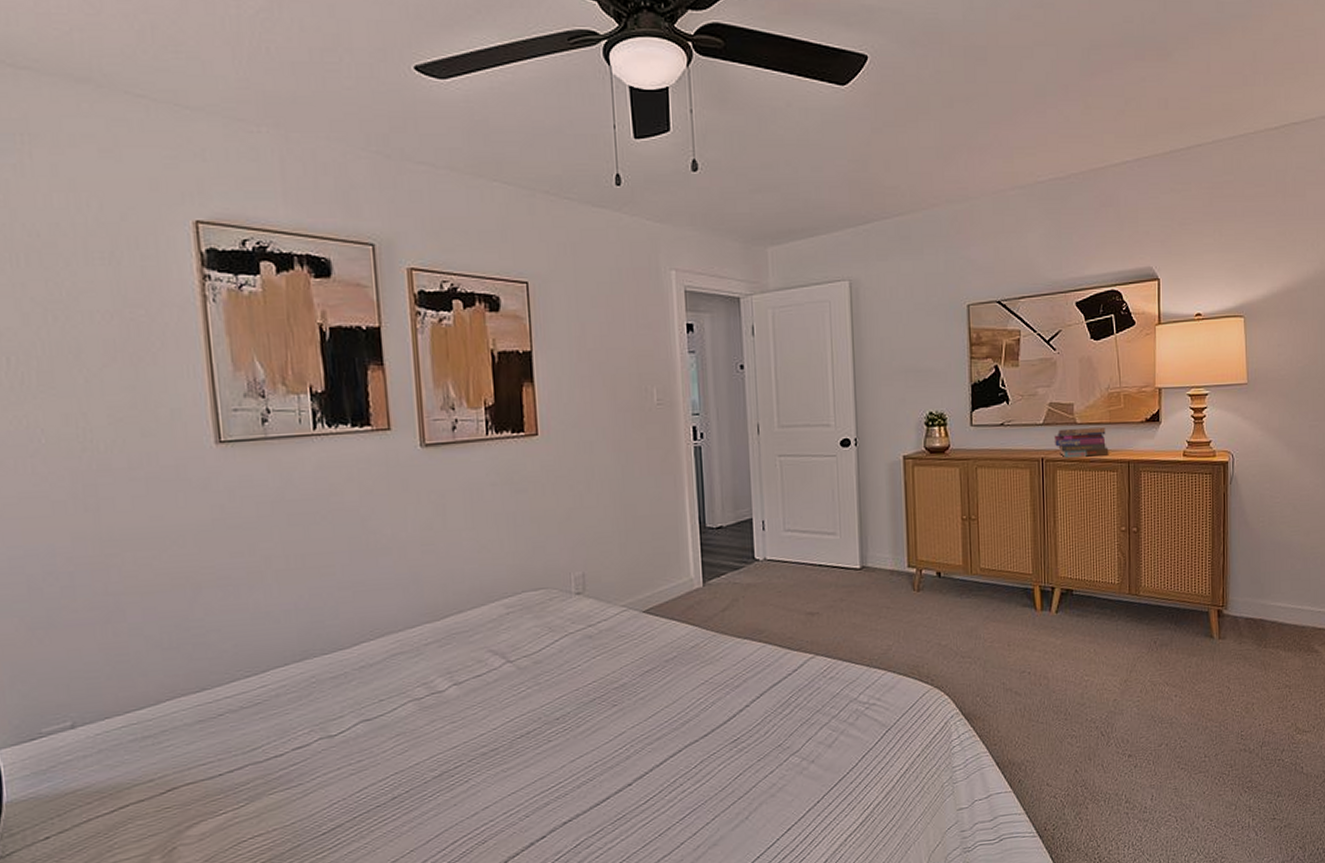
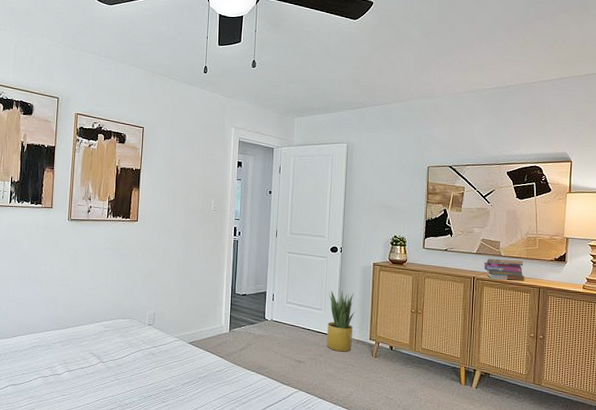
planter: none [843,501,885,591] -> present [326,290,355,352]

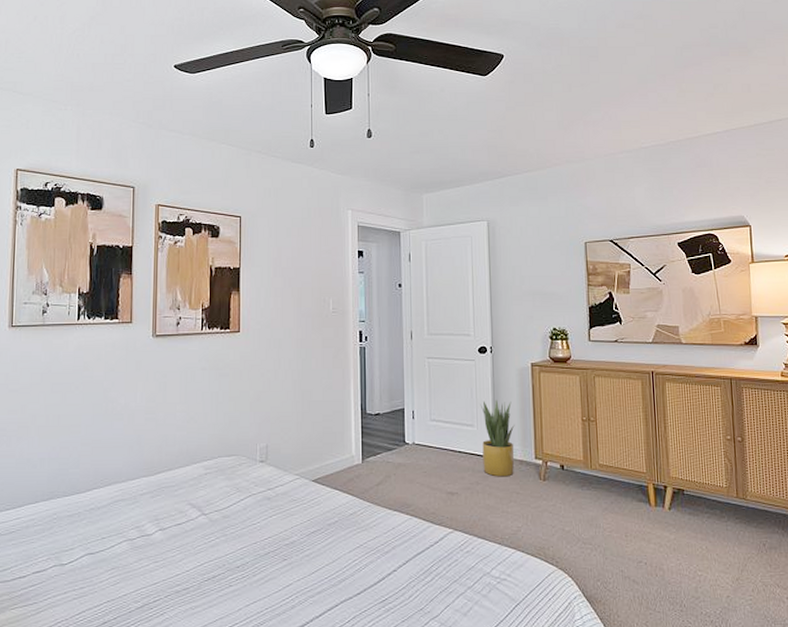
books: present [483,258,525,281] -> none [662,347,712,373]

